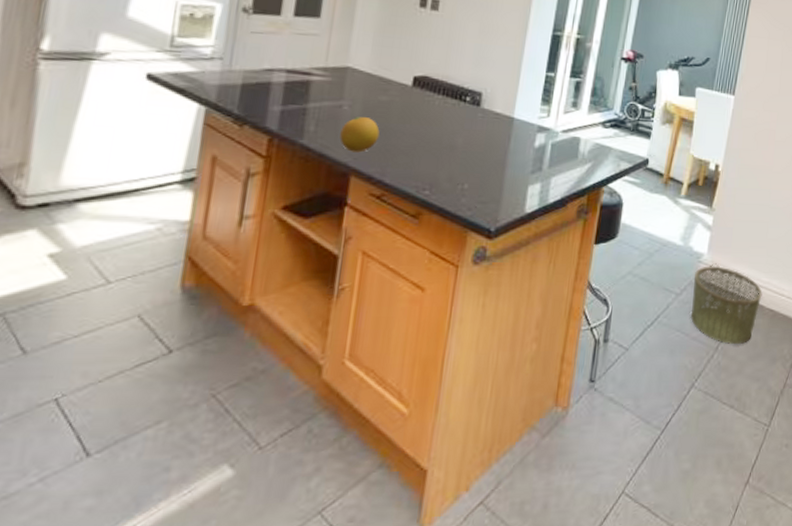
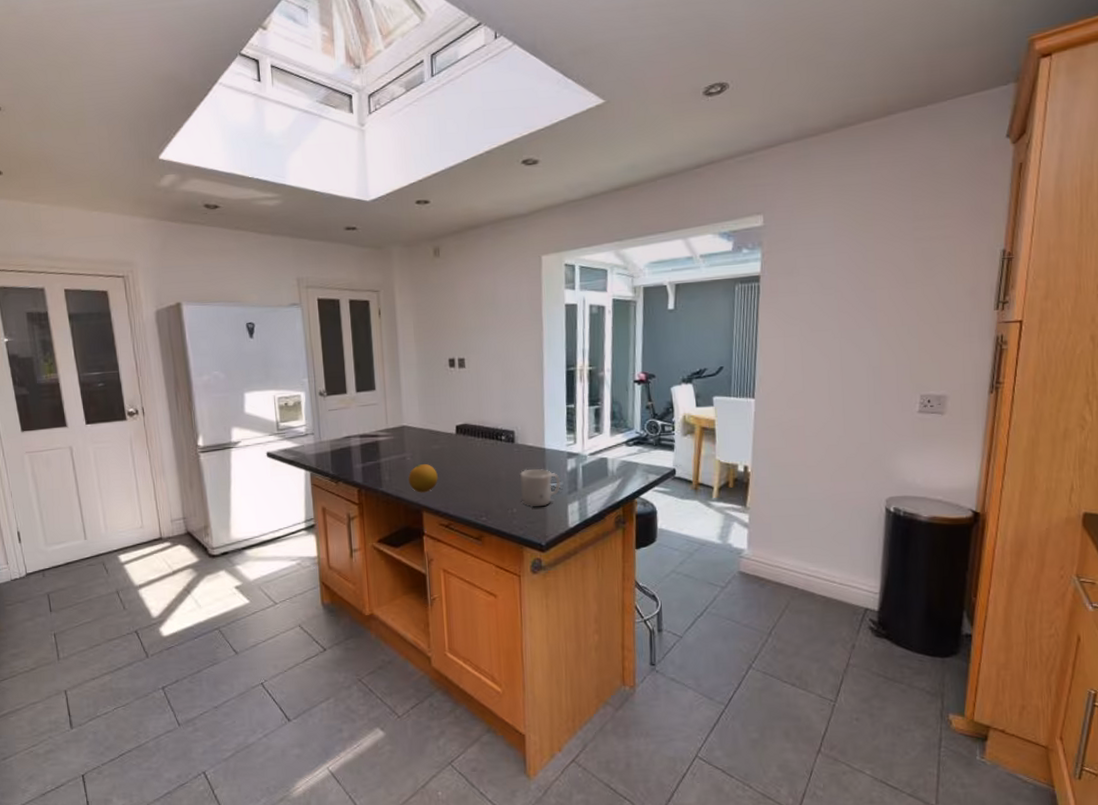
mug: none [475,139,525,186] -> present [519,469,560,507]
basket: present [691,263,762,345] -> none [737,557,812,630]

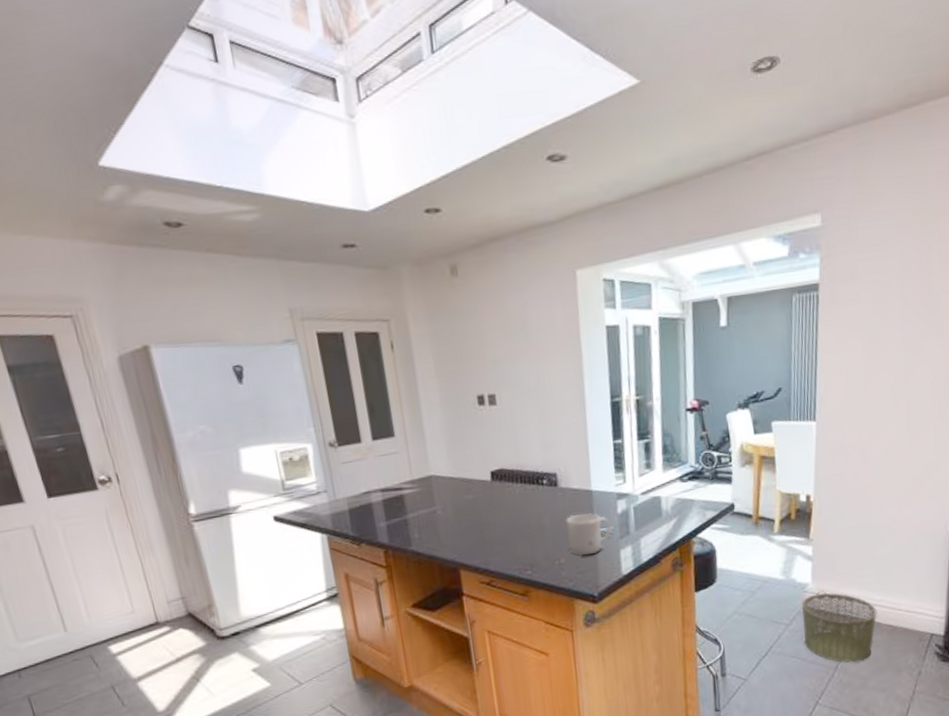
fruit: present [408,464,438,493] -> none [440,517,475,550]
basket: none [737,557,812,630] -> present [801,590,878,663]

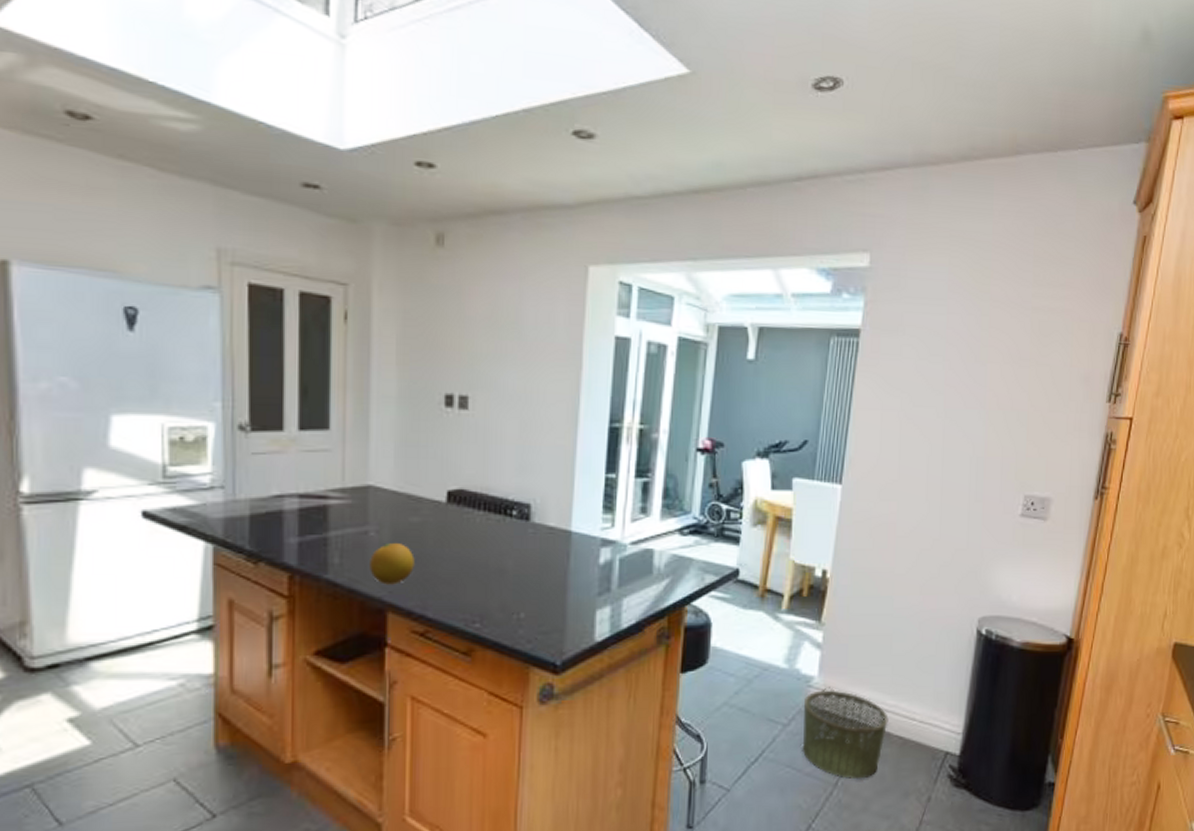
fruit: none [440,517,475,550] -> present [370,543,415,585]
mug: present [565,513,611,556] -> none [532,558,588,612]

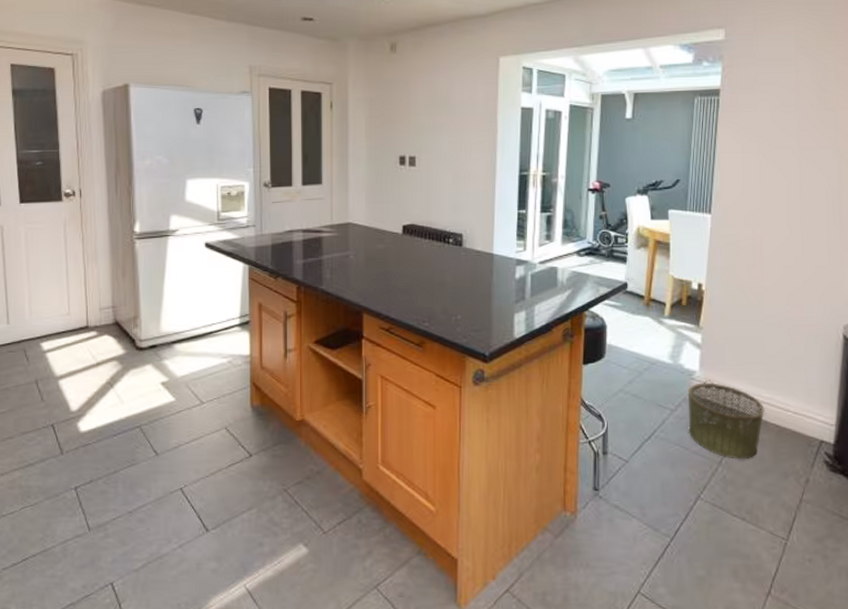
fruit: present [370,543,415,585] -> none [350,264,381,294]

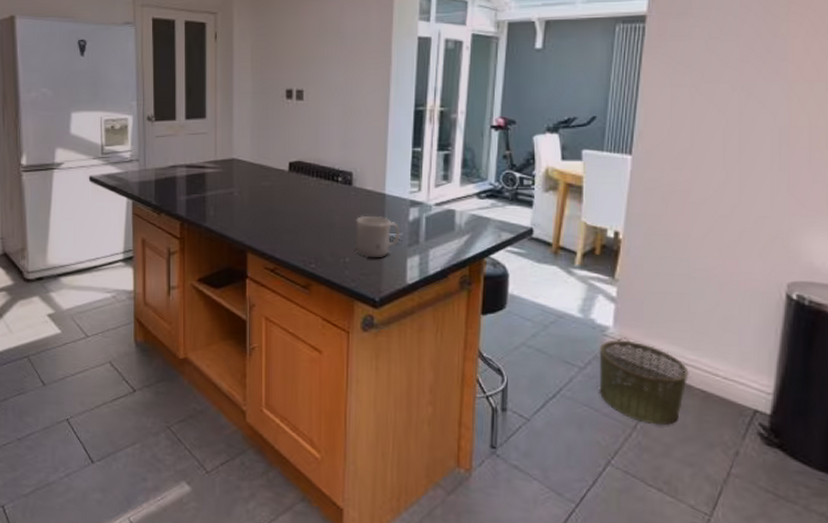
mug: none [465,274,507,315] -> present [355,215,400,258]

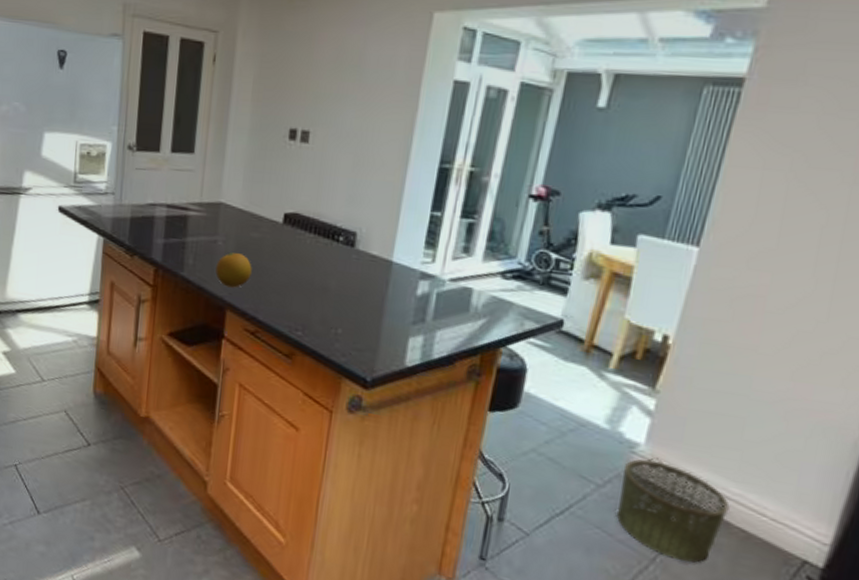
fruit: none [235,201,266,232] -> present [215,252,252,288]
mug: present [355,215,400,258] -> none [350,282,405,334]

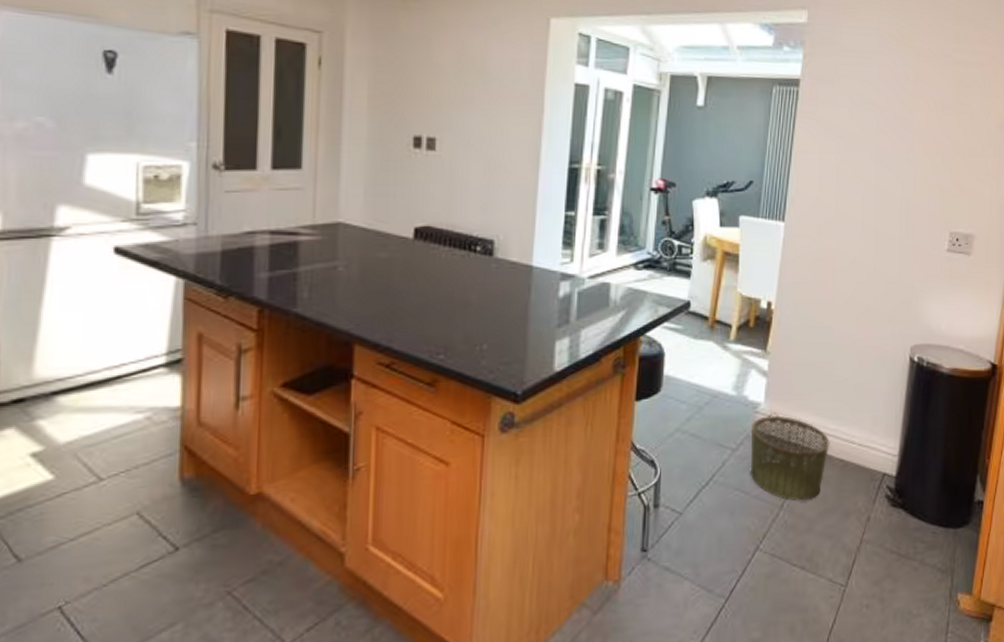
fruit: present [215,252,252,288] -> none [338,278,382,318]

